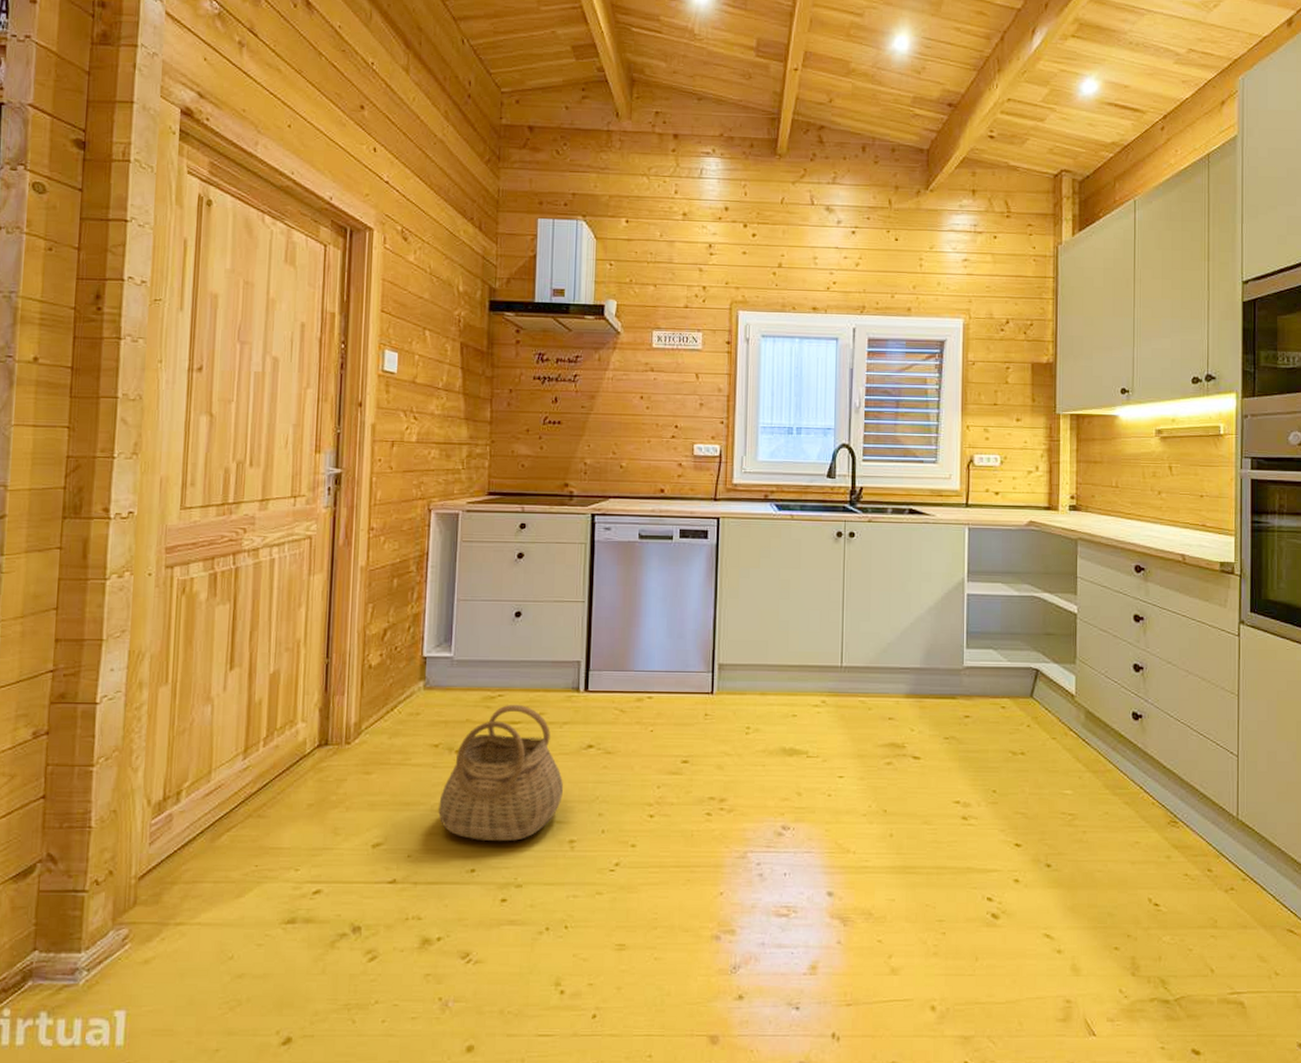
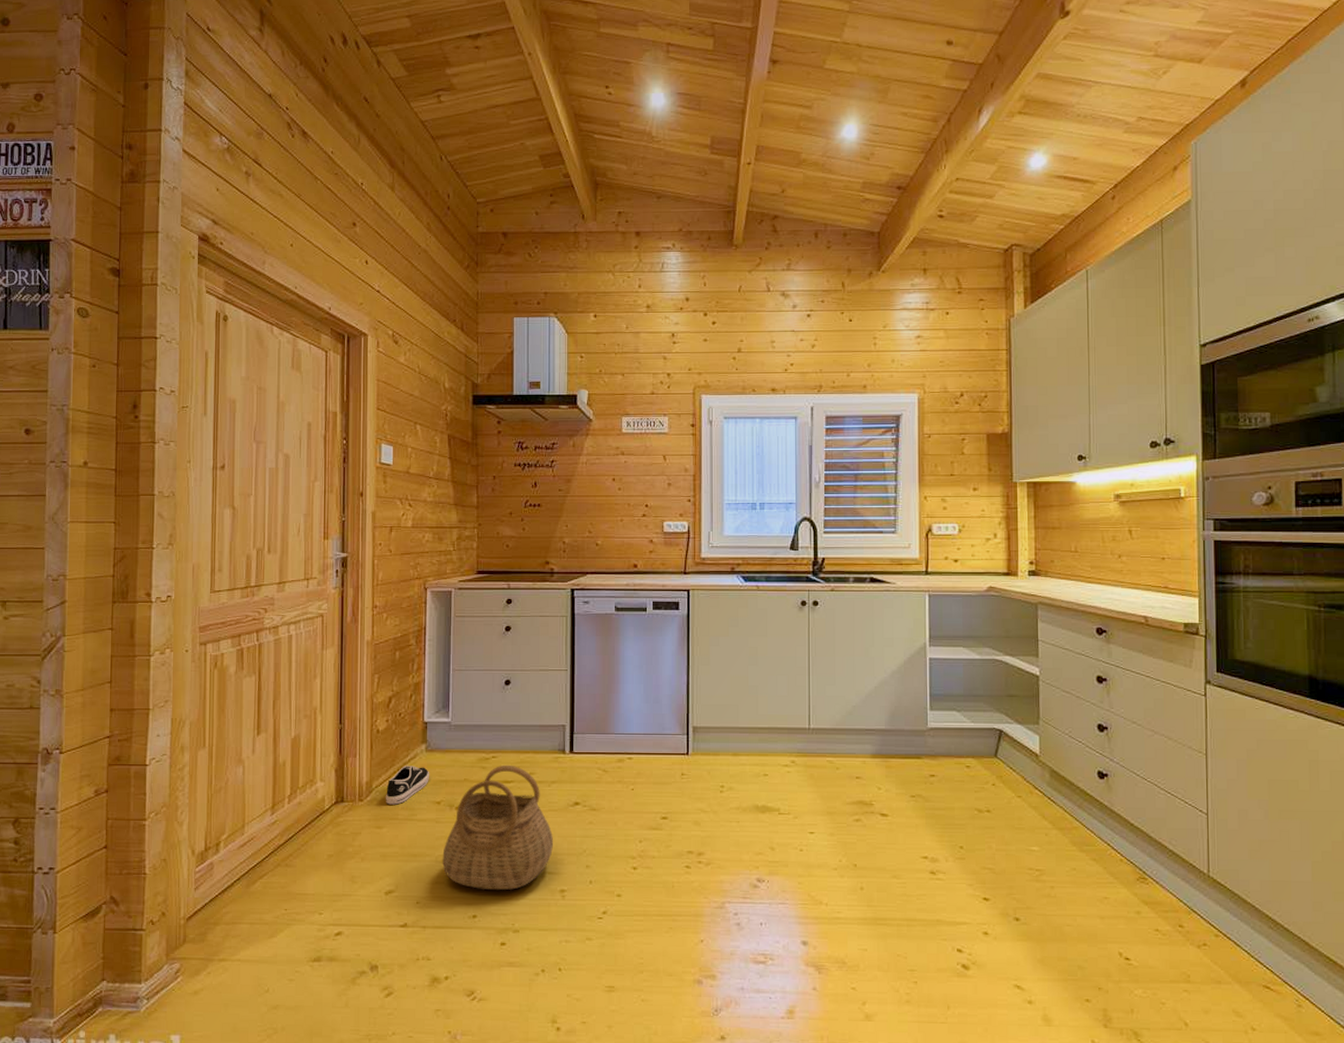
shoe: none [375,705,427,748] -> present [385,766,429,805]

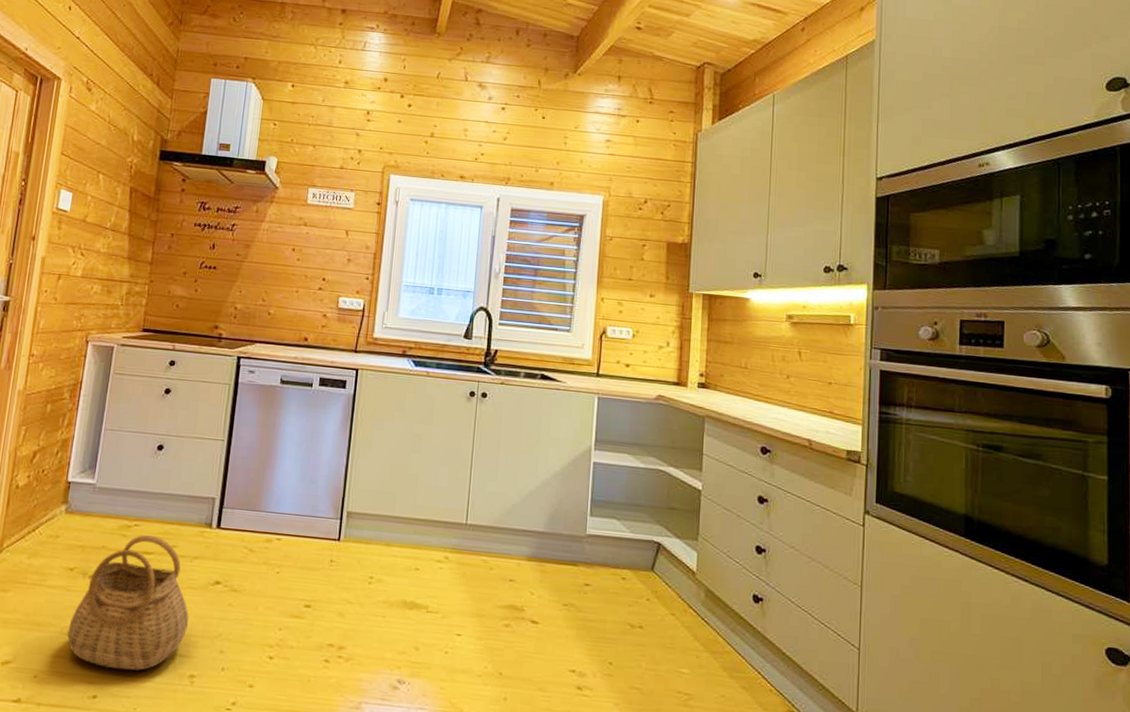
shoe: present [385,766,429,805] -> none [15,526,66,568]

